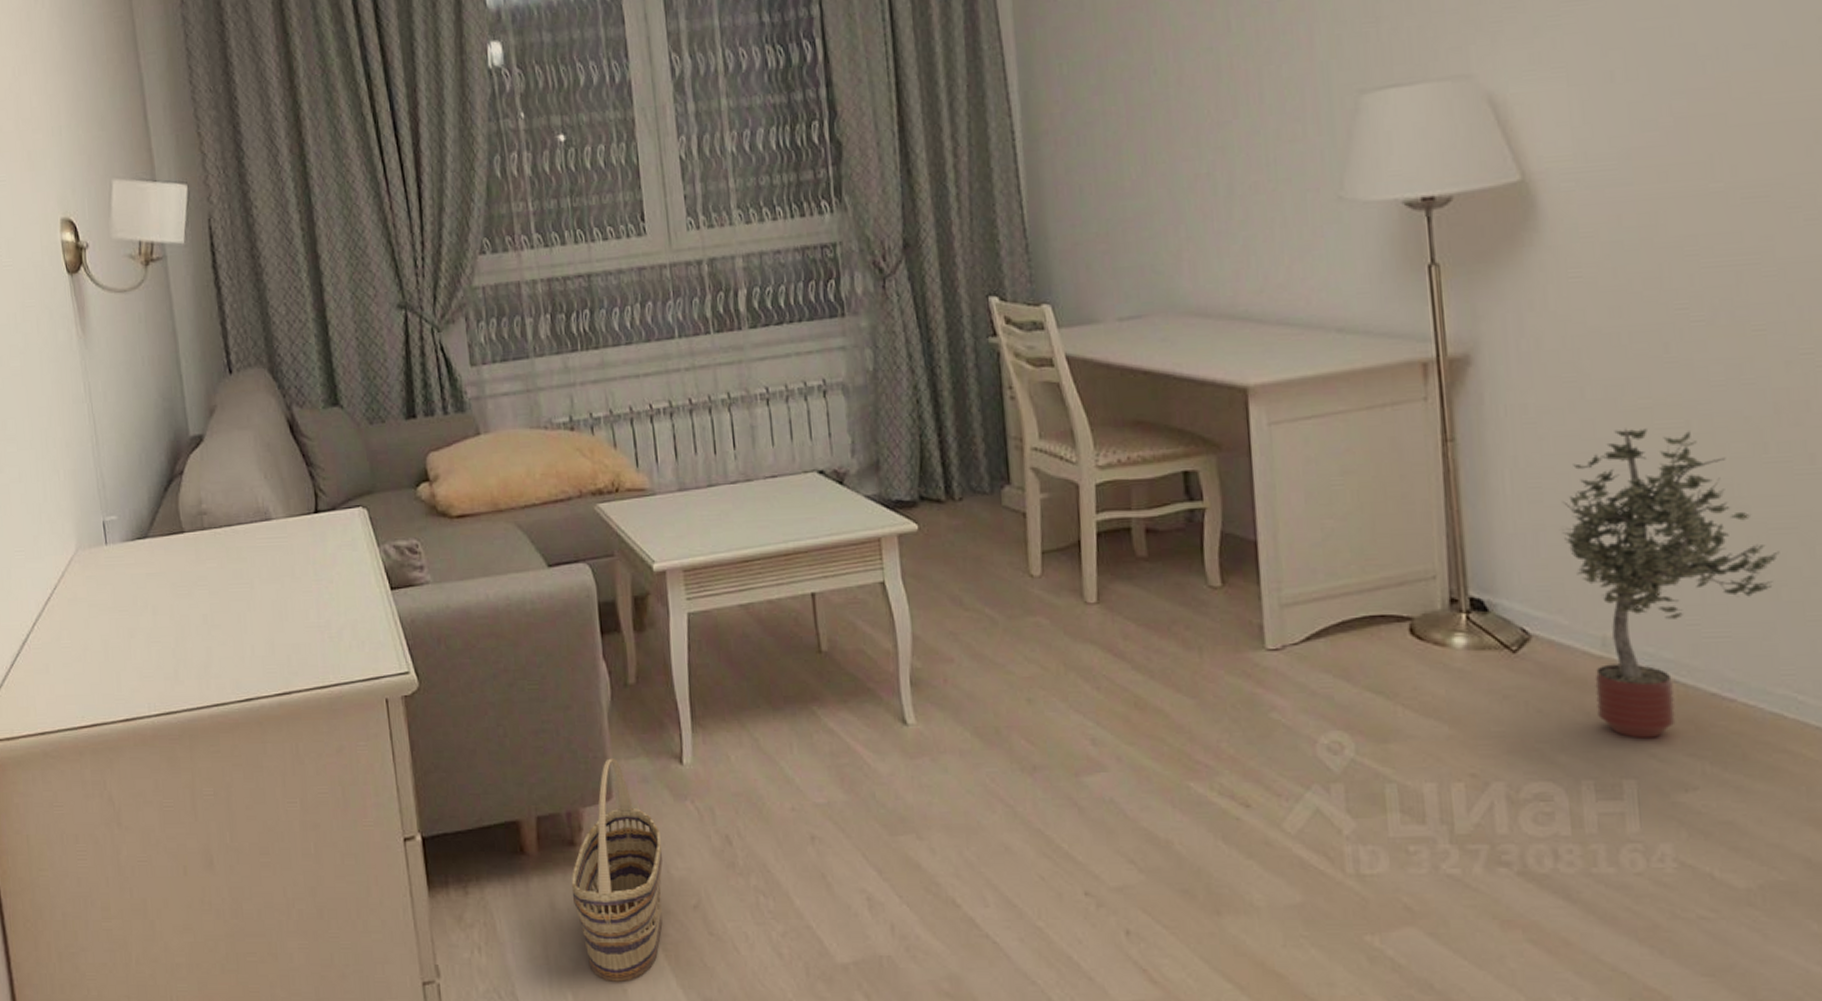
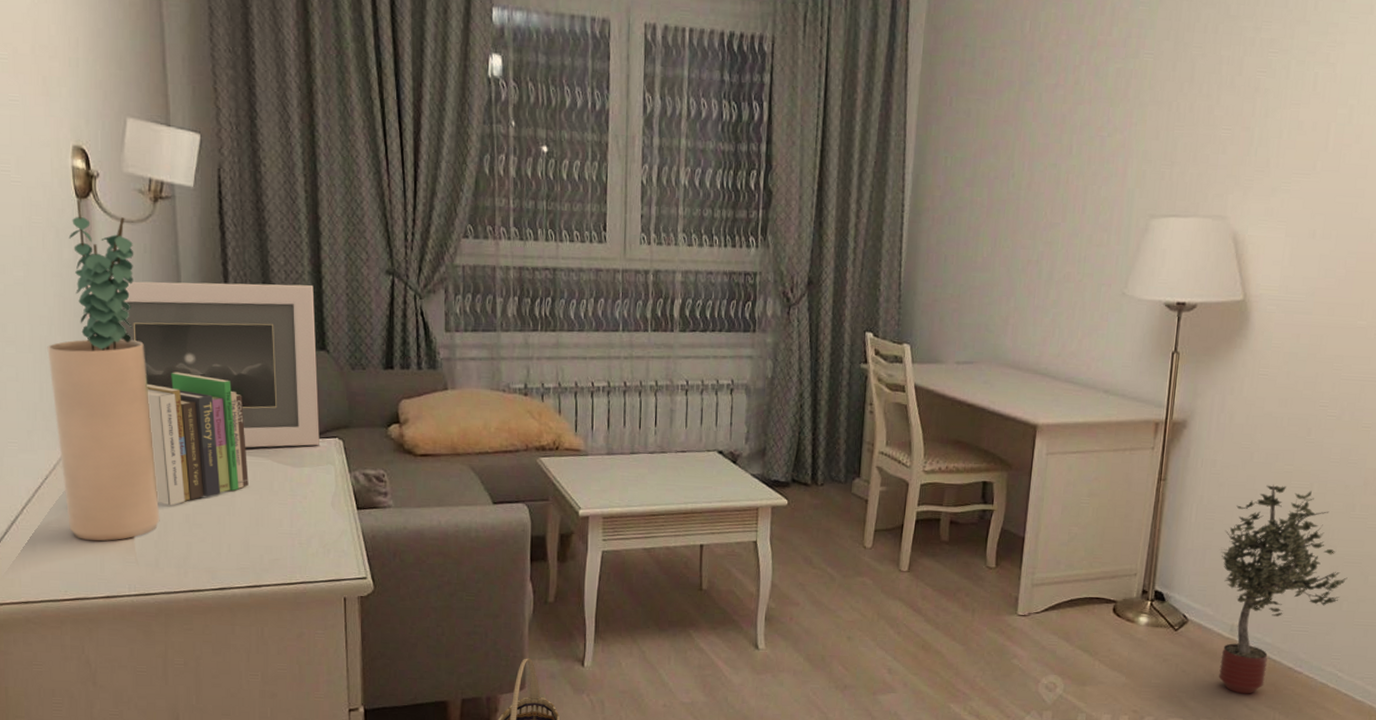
vase: none [48,275,176,656] -> present [47,200,160,541]
picture frame: none [81,334,342,529] -> present [84,281,320,448]
books: none [152,451,268,607] -> present [147,372,249,506]

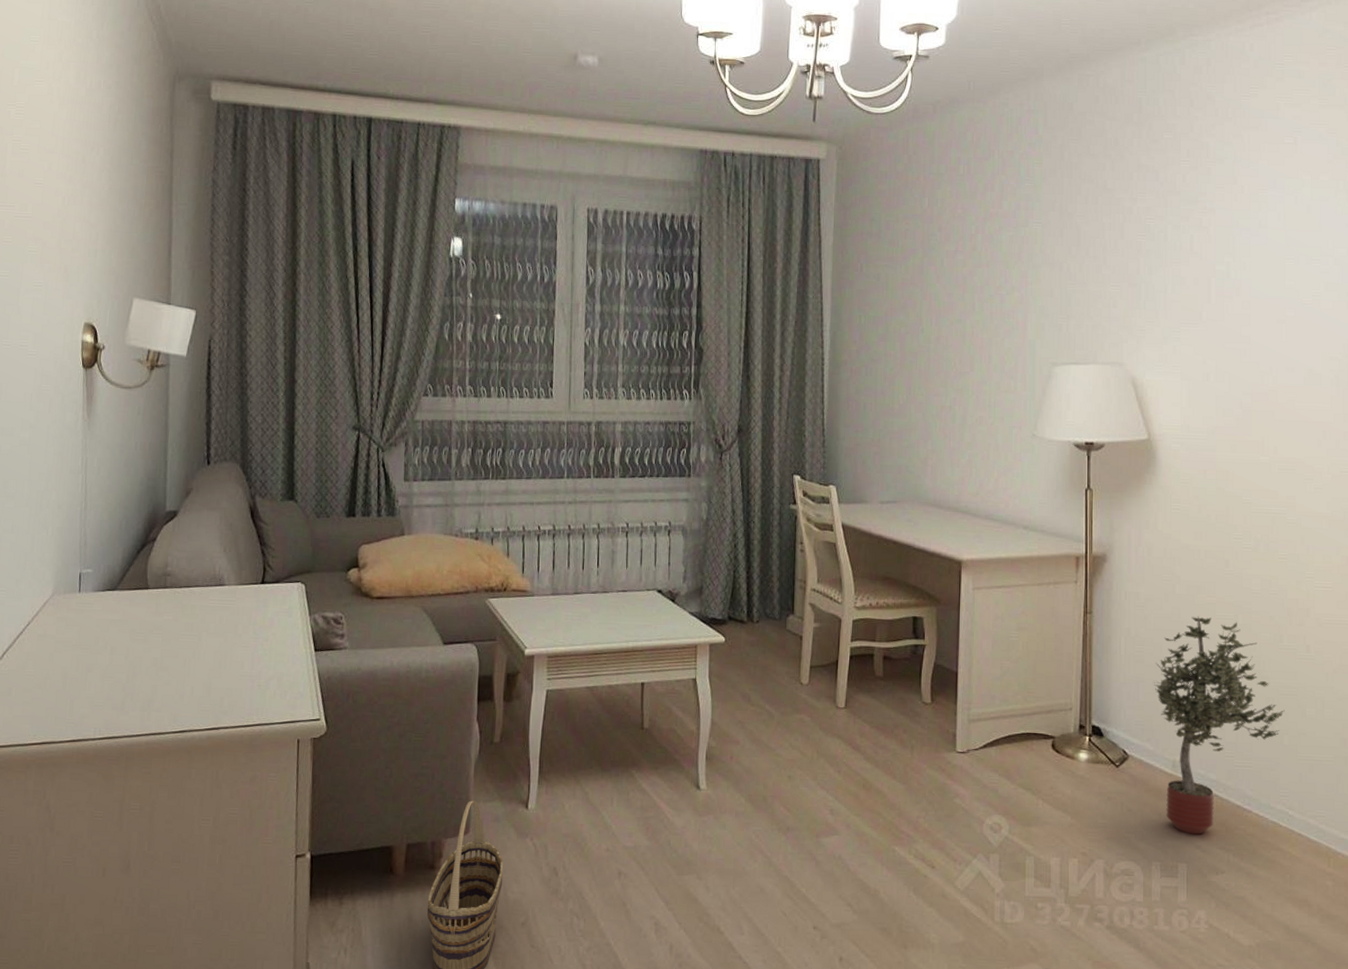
vase: present [47,200,160,541] -> none [42,369,130,685]
picture frame: present [84,281,320,448] -> none [80,440,287,593]
books: present [147,372,249,506] -> none [128,522,216,650]

